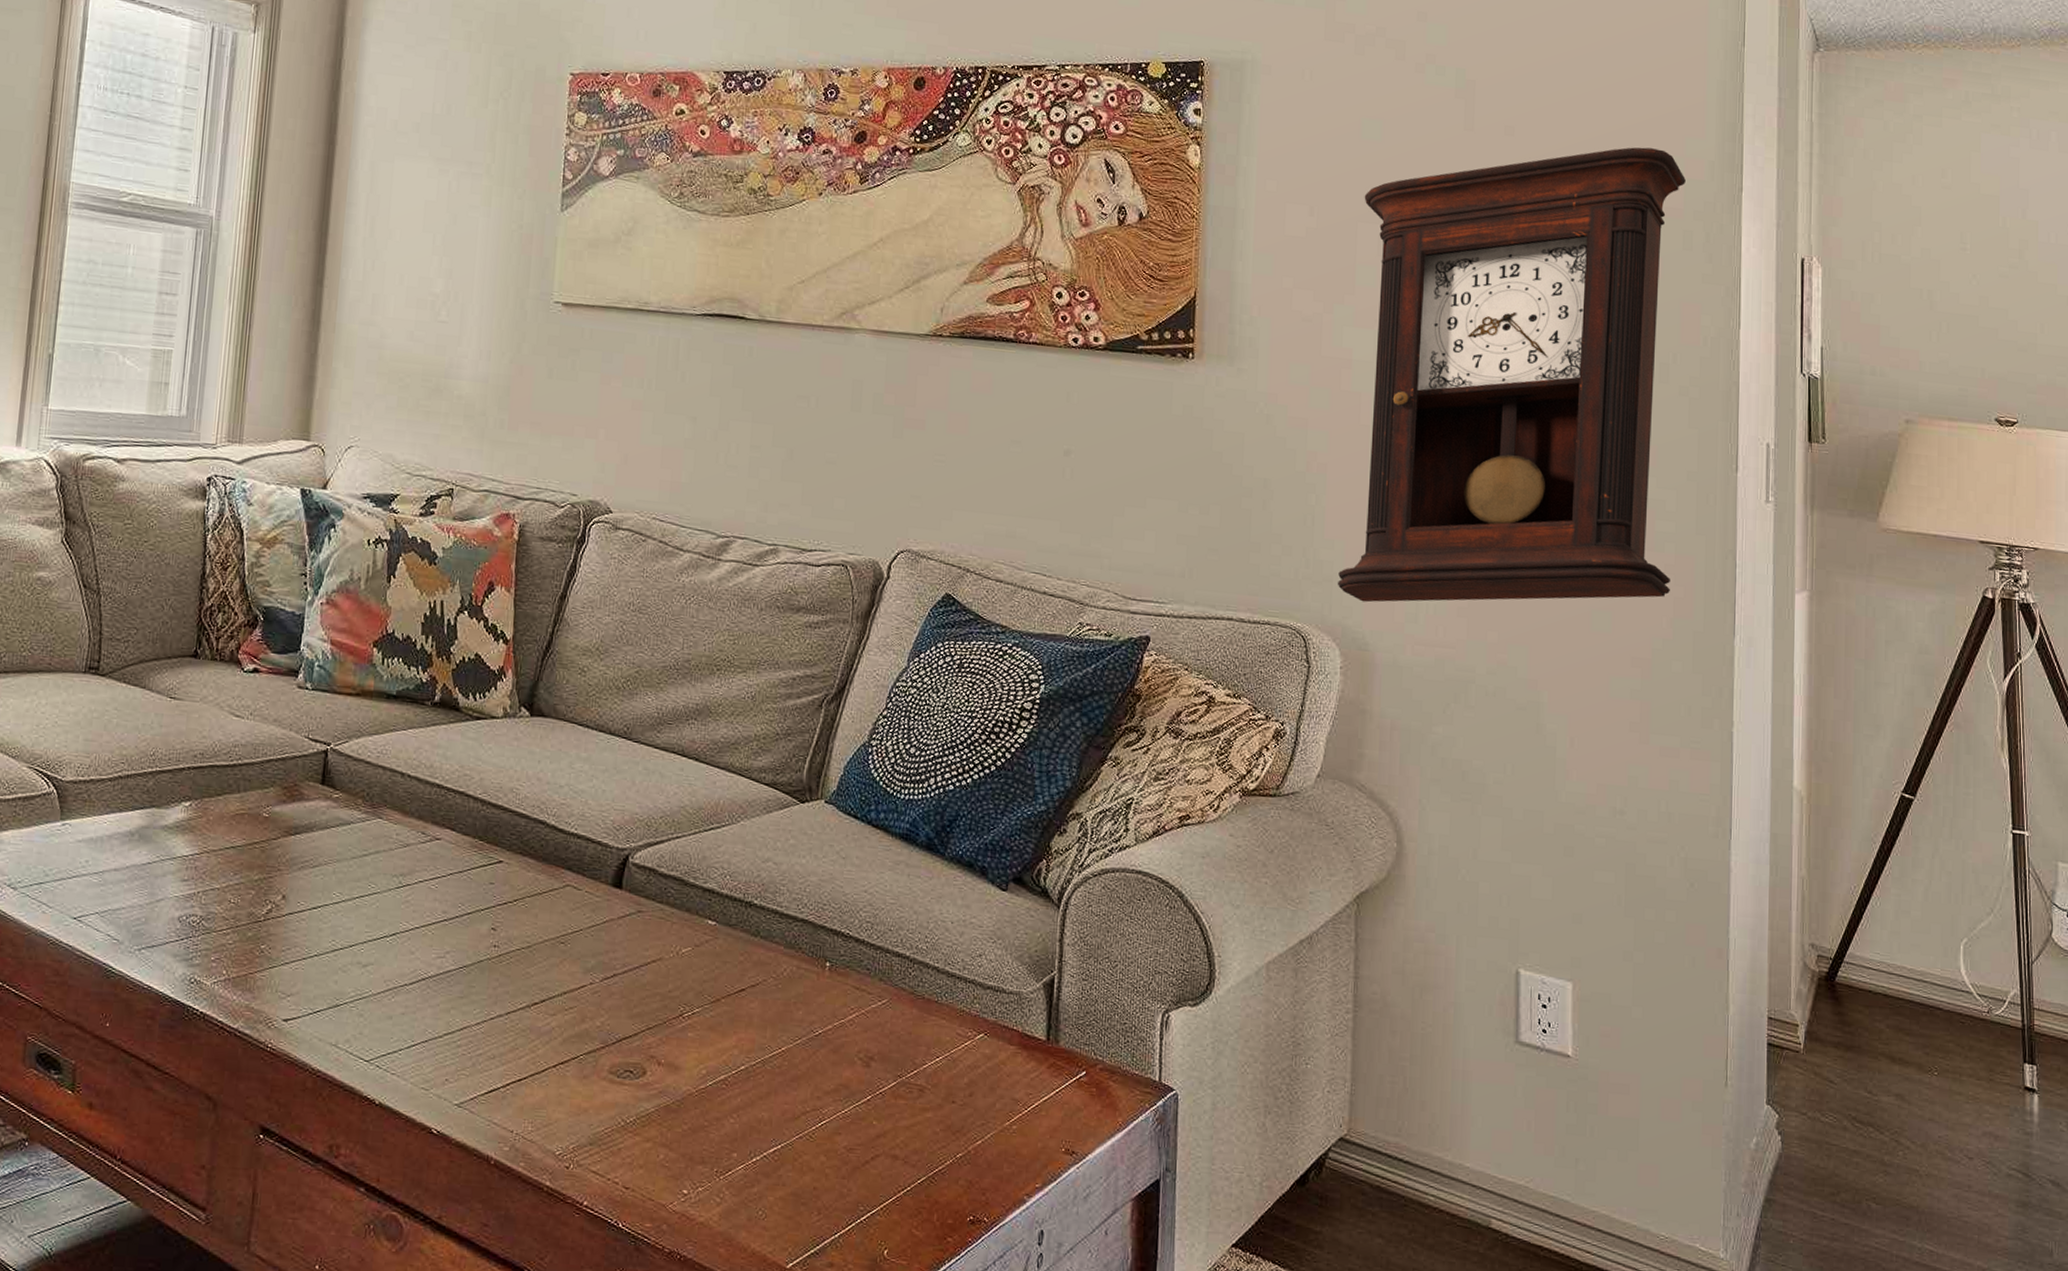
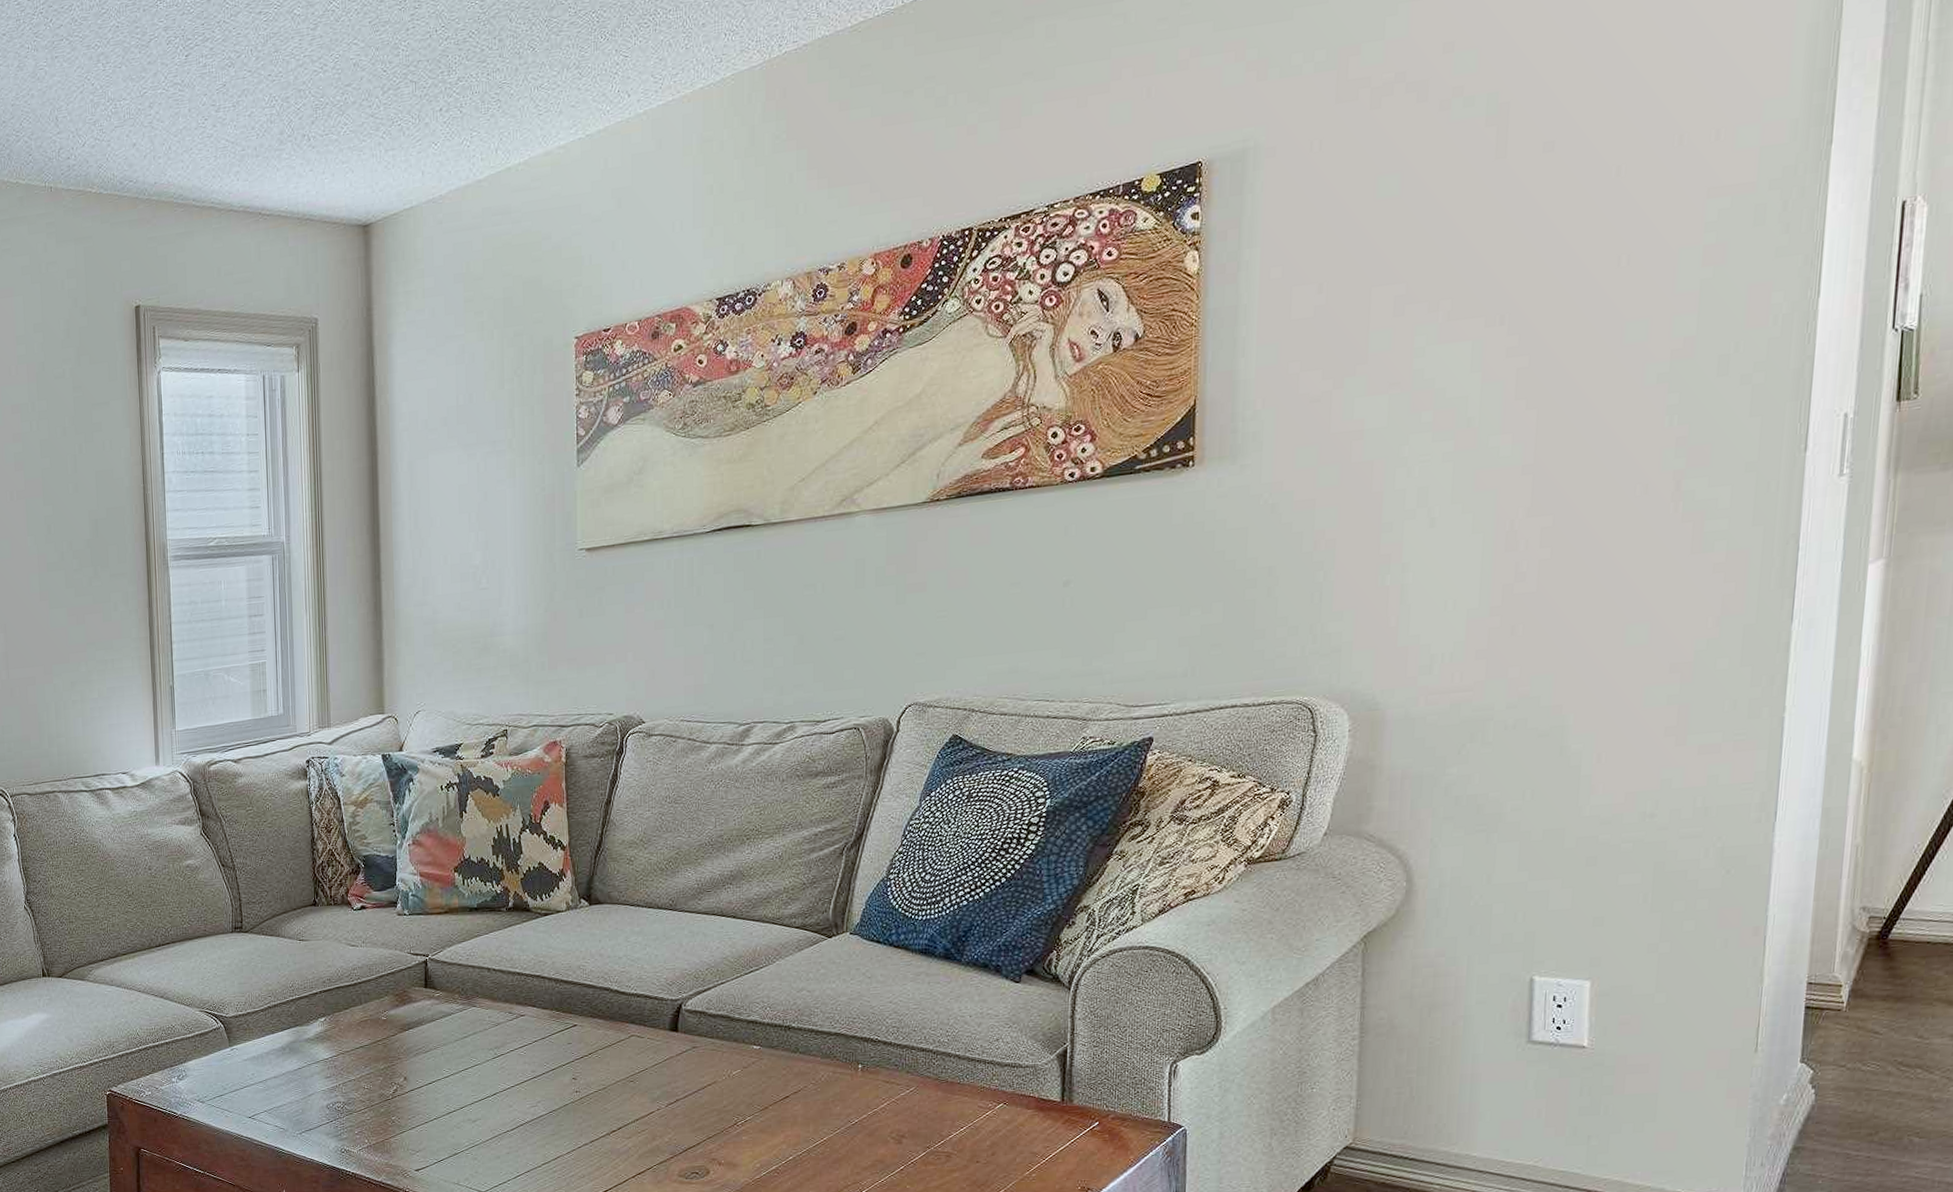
pendulum clock: present [1337,147,1686,603] -> none [1345,121,1761,665]

